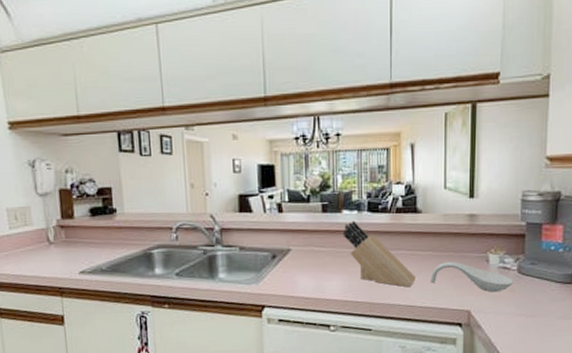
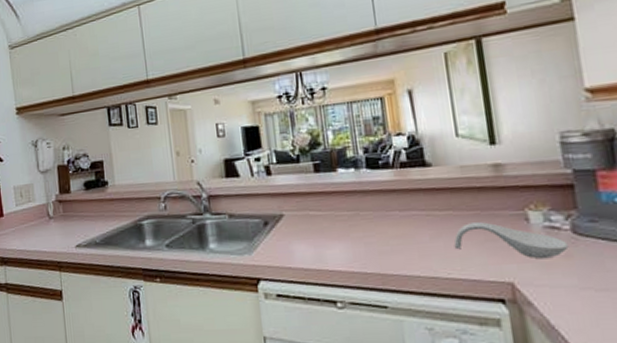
knife block: present [342,220,415,288] -> none [340,179,435,255]

